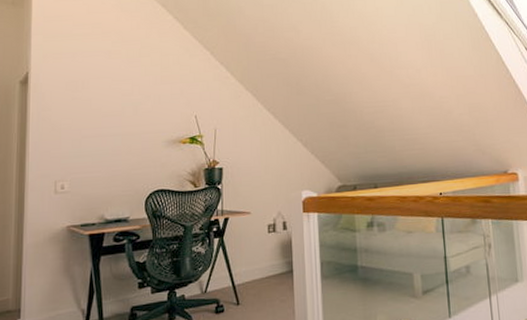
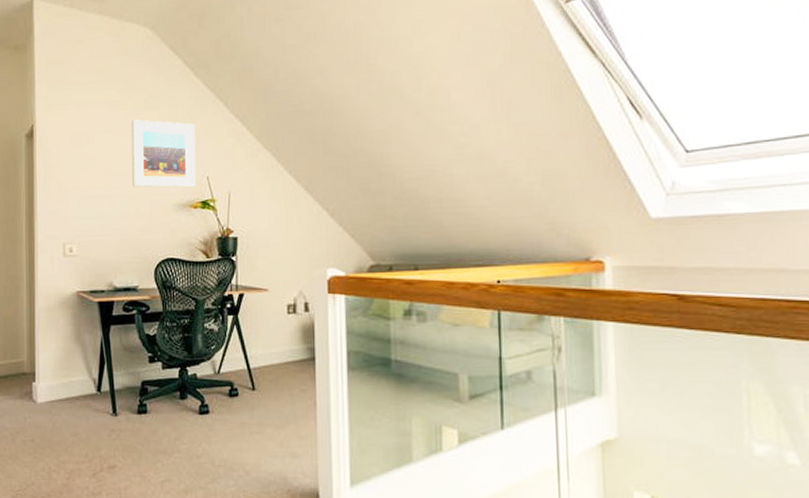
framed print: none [125,66,185,127] -> present [131,119,196,188]

